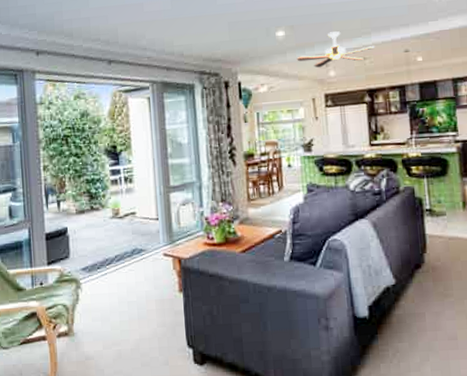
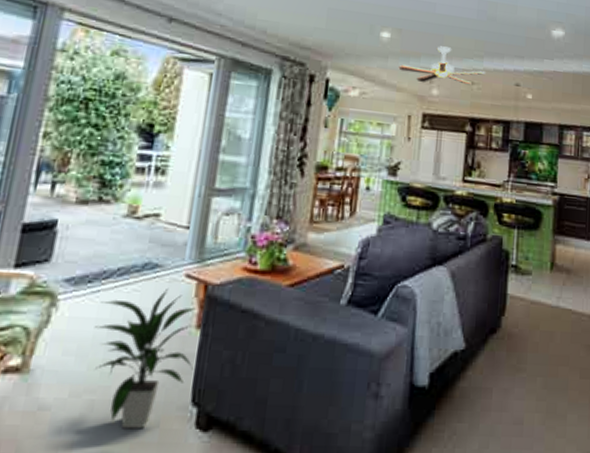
indoor plant: none [109,266,183,368] -> present [94,289,196,429]

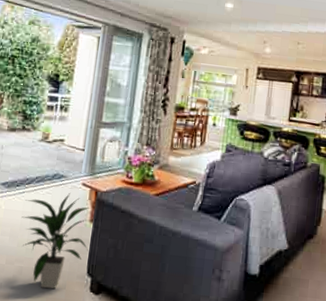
ceiling fan: present [398,46,485,85] -> none [239,13,309,45]

